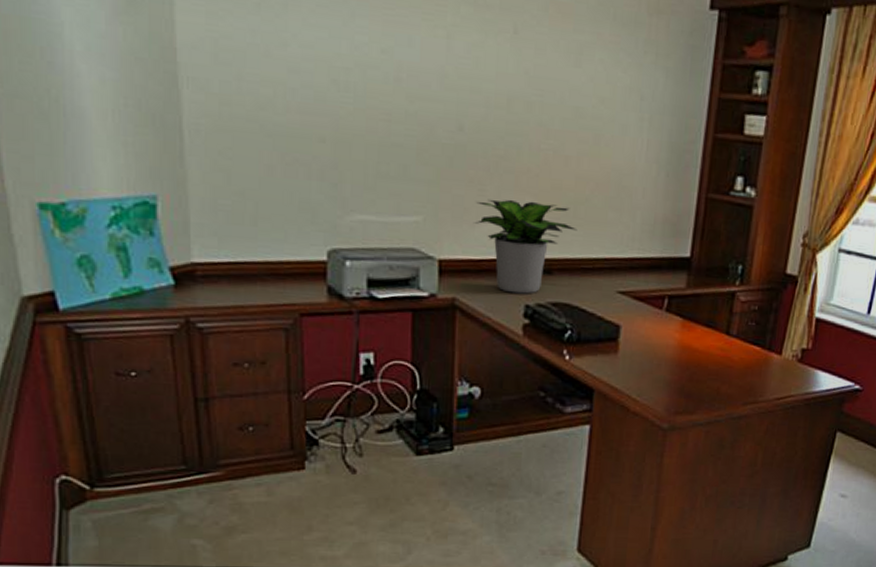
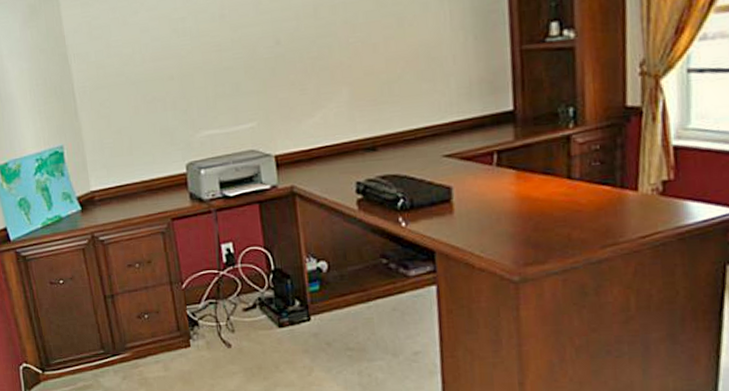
potted plant: present [474,198,577,294] -> none [300,88,395,174]

